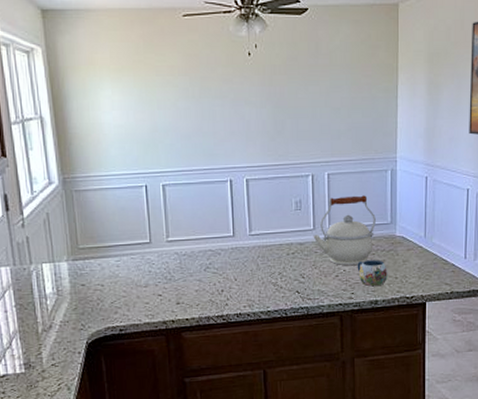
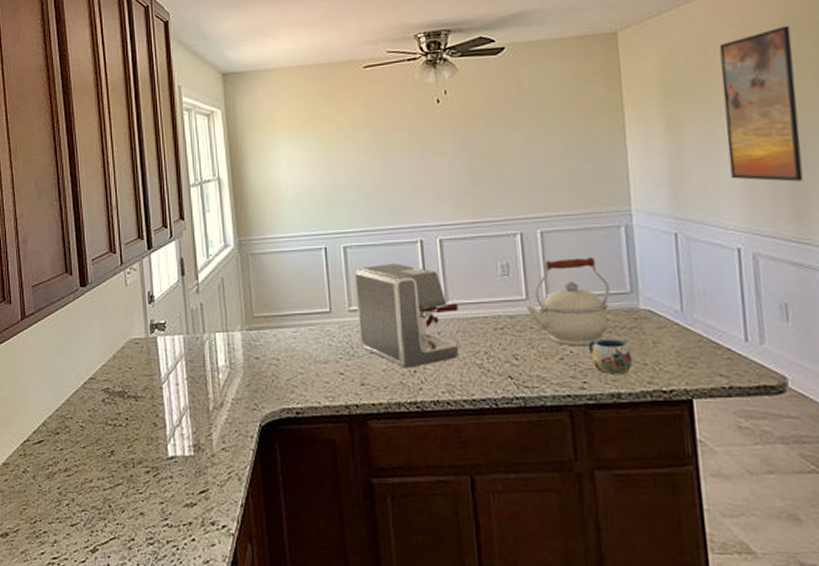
coffee maker: none [172,200,259,288] -> present [355,263,458,368]

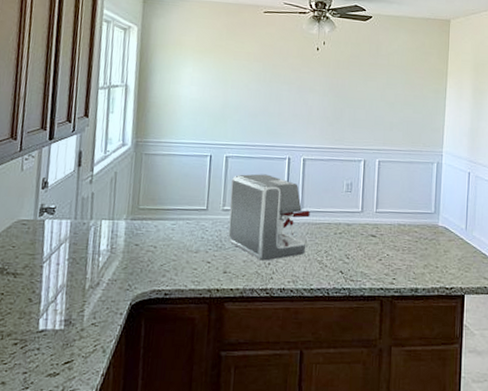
kettle: present [526,257,610,346] -> none [360,183,420,251]
mug: present [588,339,633,373] -> none [400,246,429,273]

